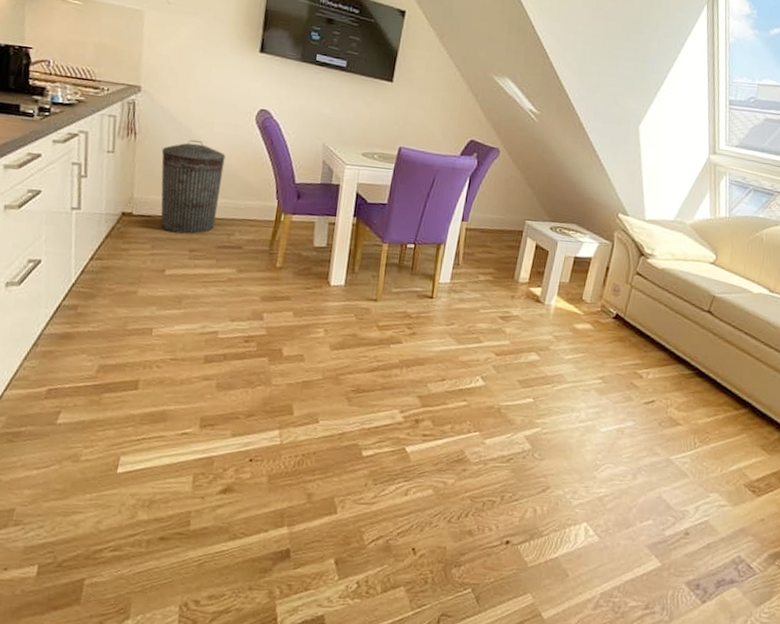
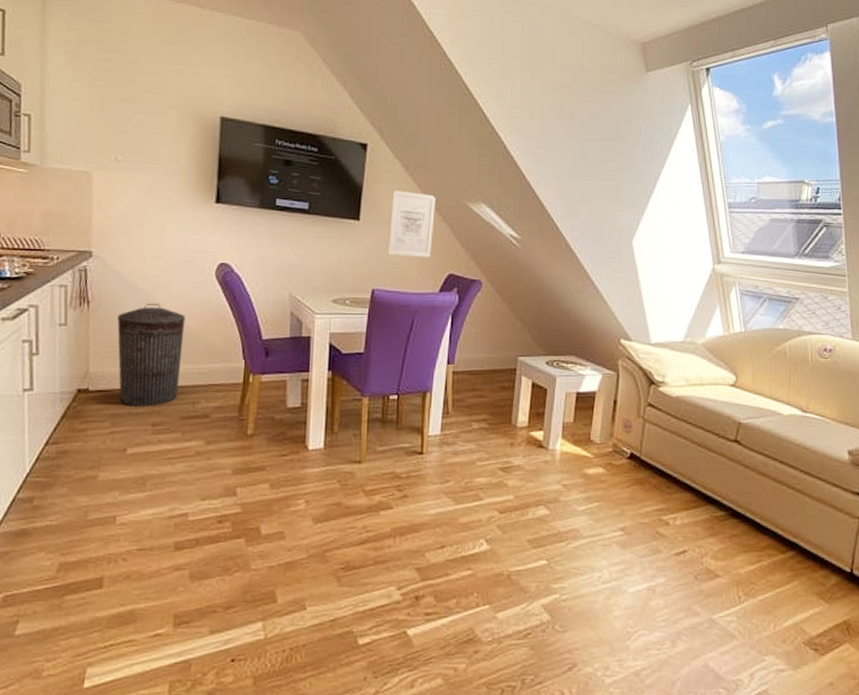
wall art: none [416,57,465,123] -> present [387,190,436,257]

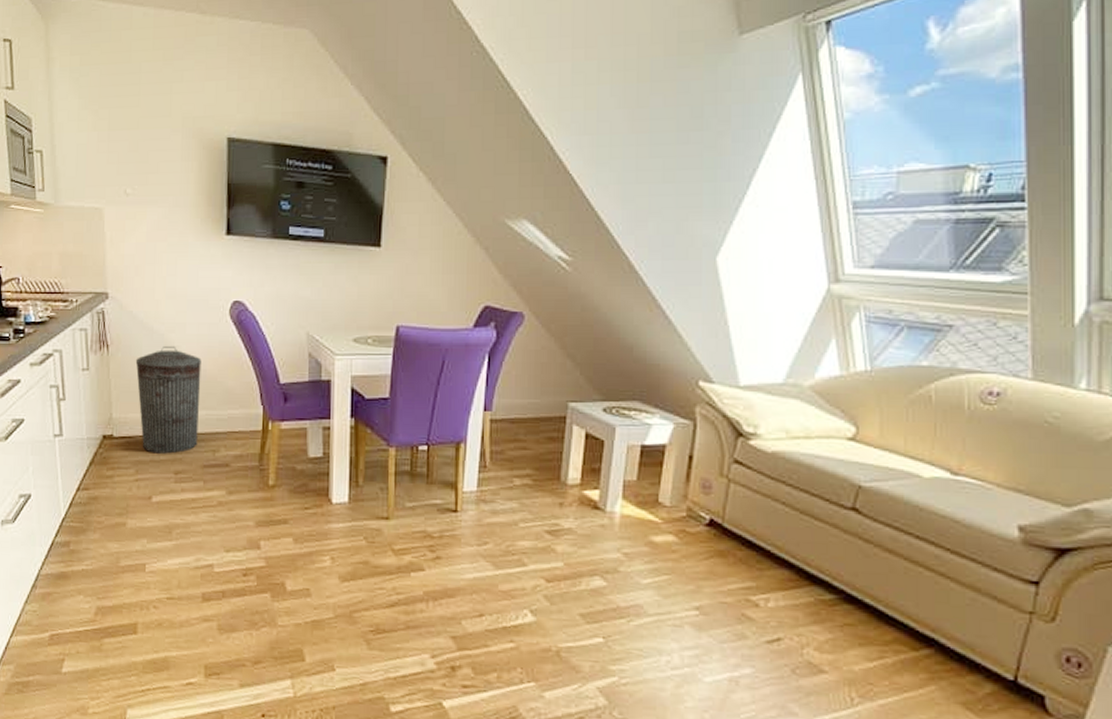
wall art: present [387,190,436,257] -> none [413,209,468,287]

